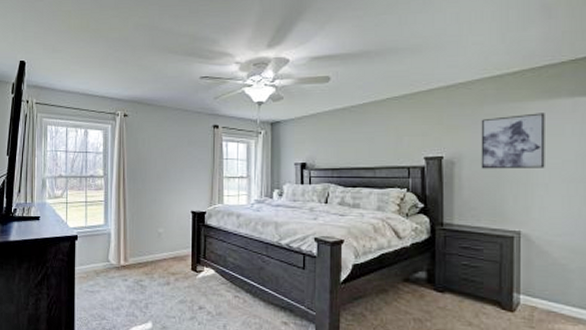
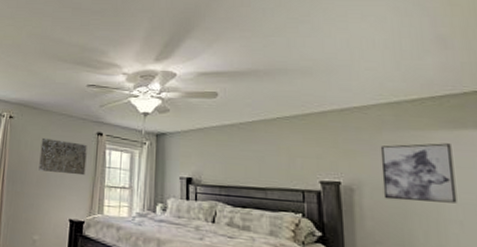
stone relief: none [158,134,204,169] -> present [38,137,87,176]

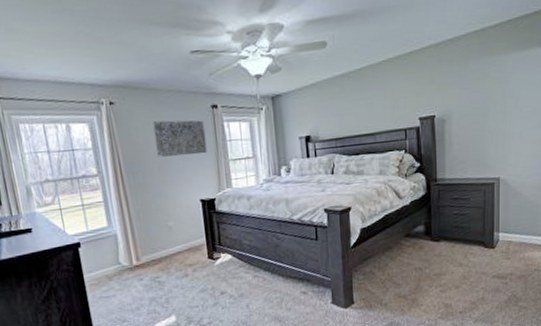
wall art: present [380,143,458,203] -> none [467,64,520,124]

